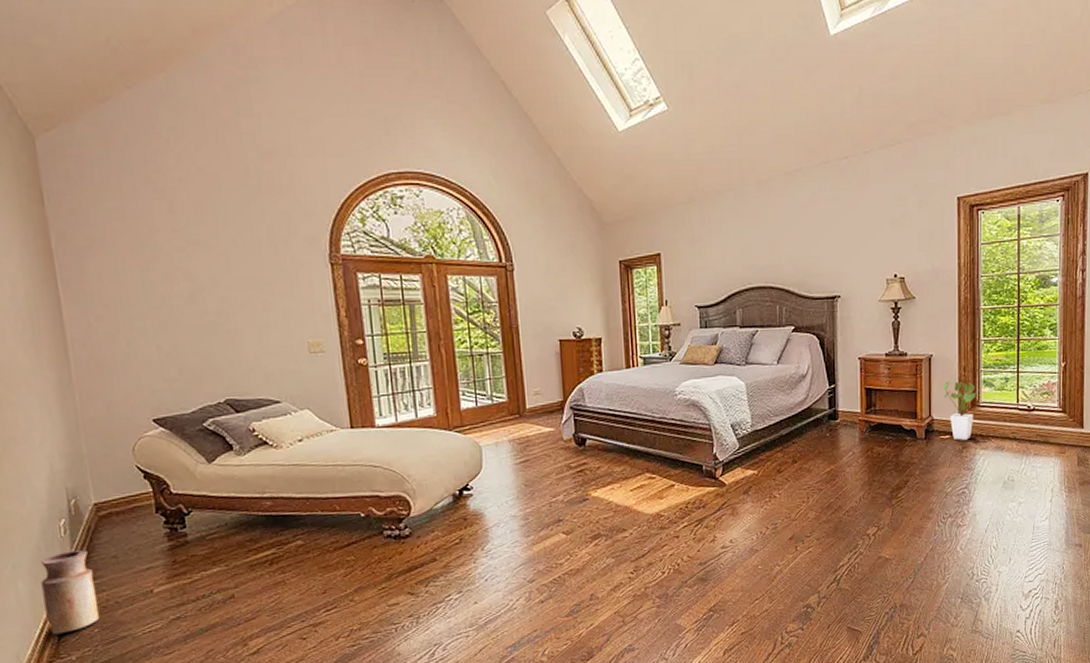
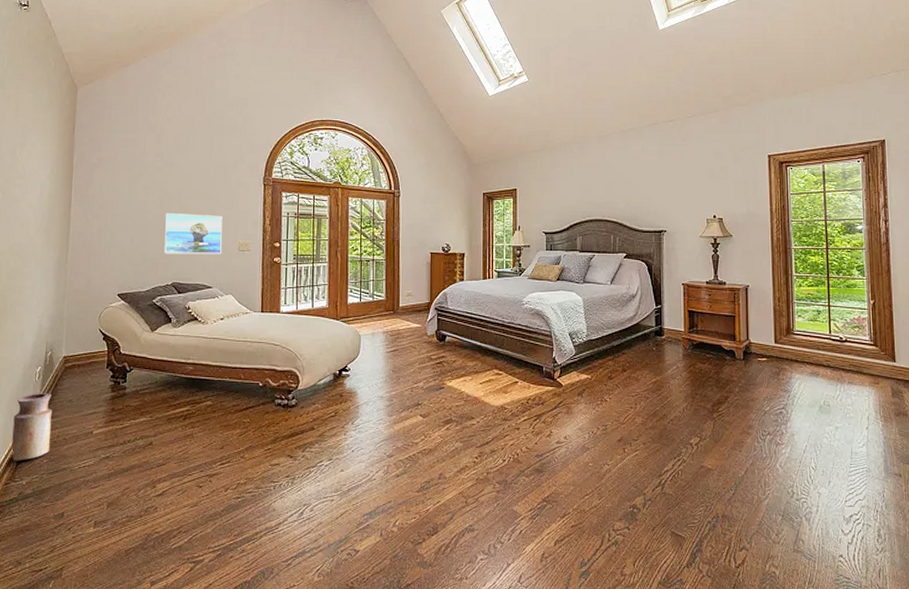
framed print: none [199,308,288,363] -> present [164,213,223,255]
house plant: present [942,378,996,440] -> none [758,309,809,364]

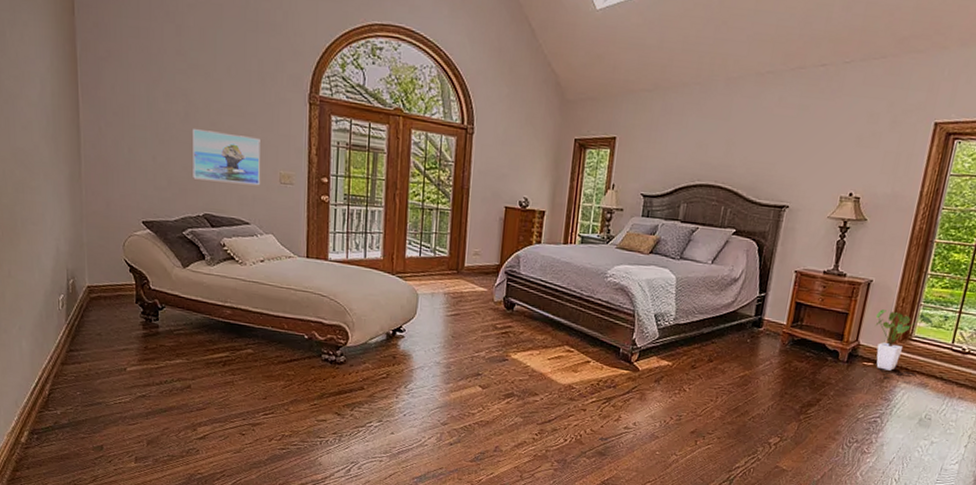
vase: present [11,393,53,461] -> none [40,322,83,391]
house plant: none [758,309,809,364] -> present [875,309,934,371]

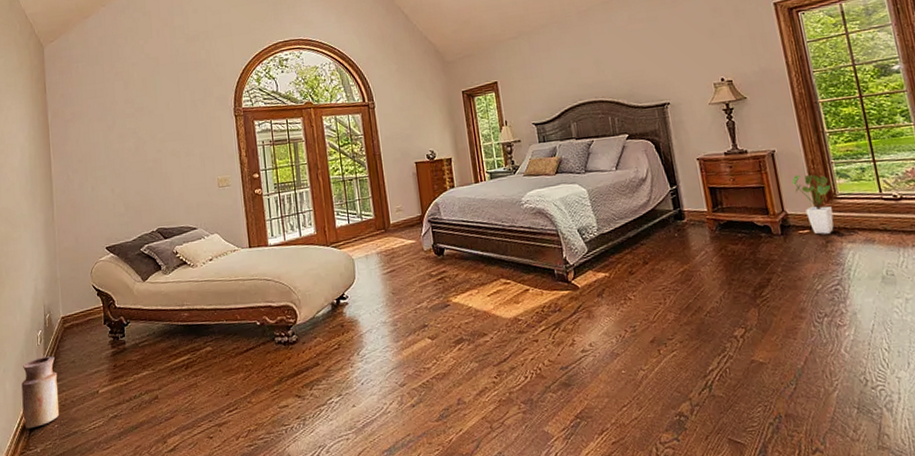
vase: none [40,322,83,391] -> present [21,356,60,429]
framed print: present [191,129,261,186] -> none [142,153,203,201]

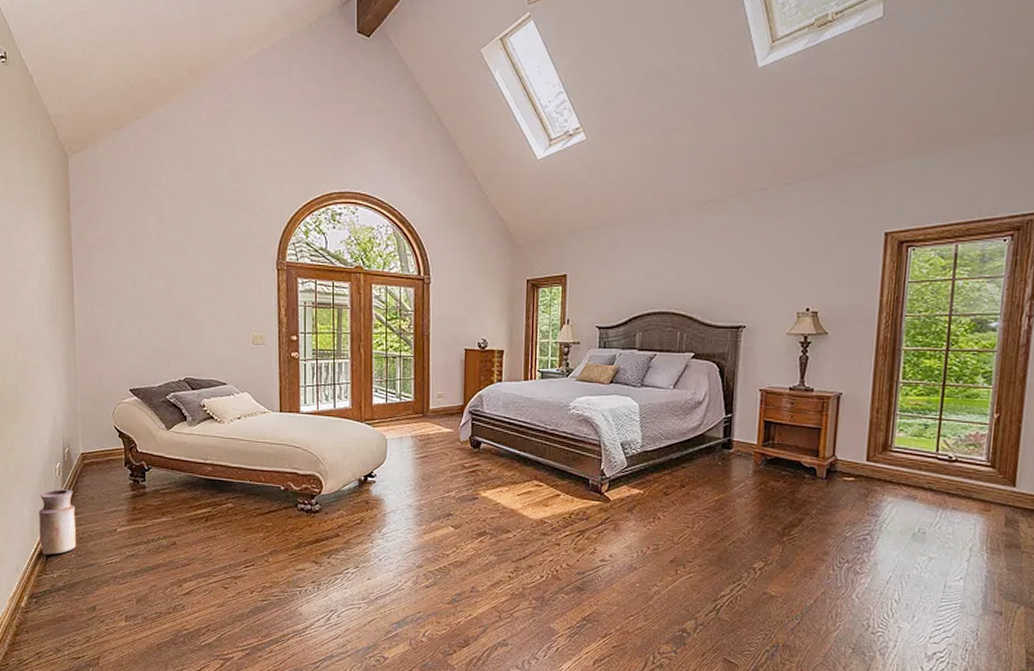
house plant: present [791,169,852,235] -> none [850,422,913,485]

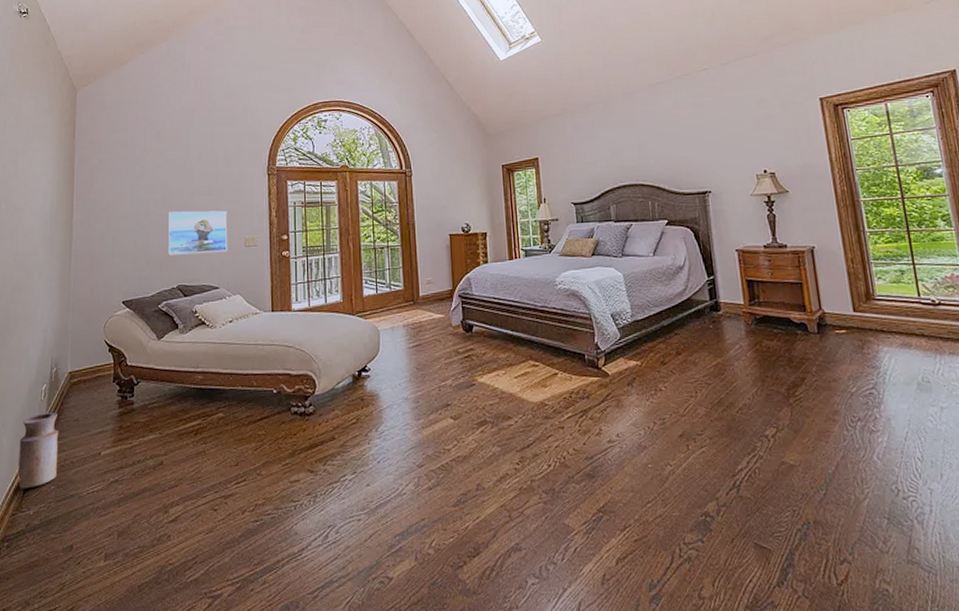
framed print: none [172,301,236,348] -> present [168,210,228,255]

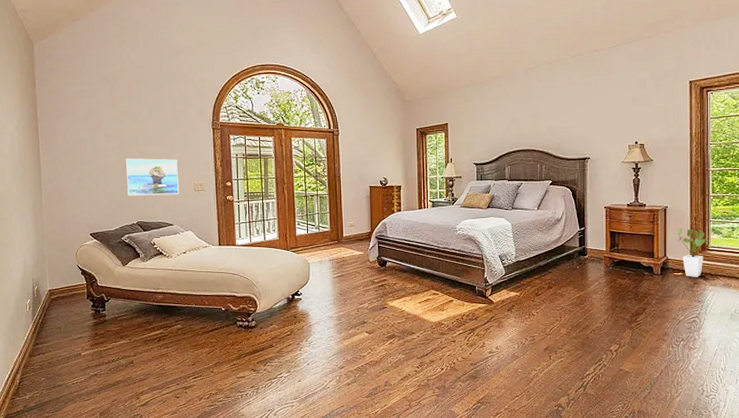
vase: present [18,412,59,489] -> none [12,322,46,380]
house plant: none [830,270,891,336] -> present [676,227,723,277]

